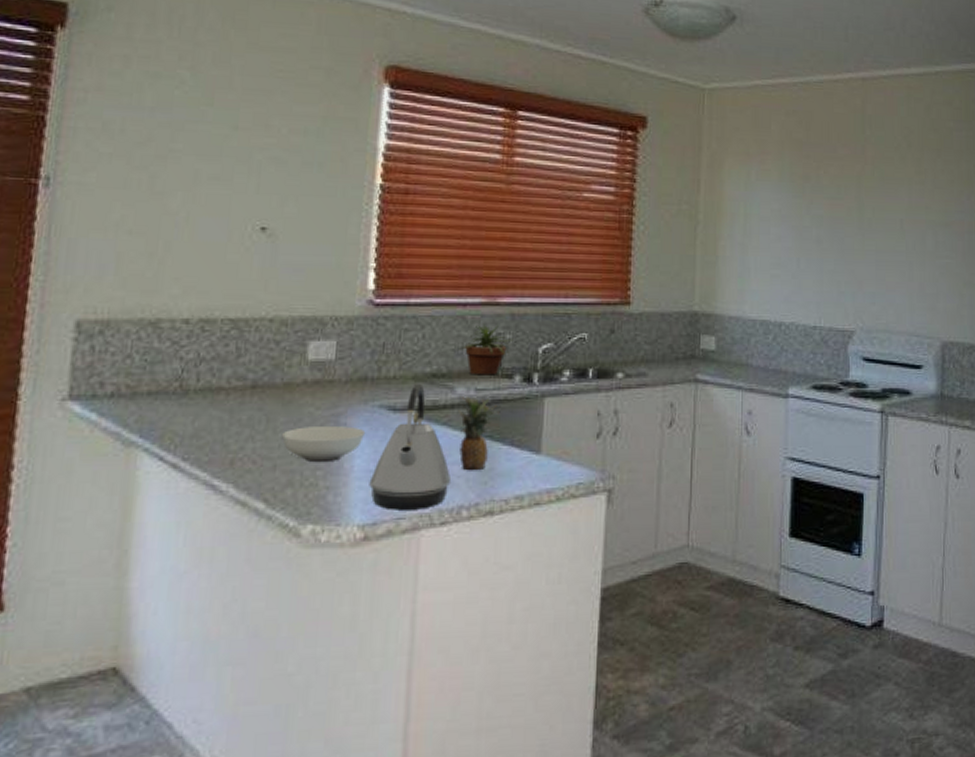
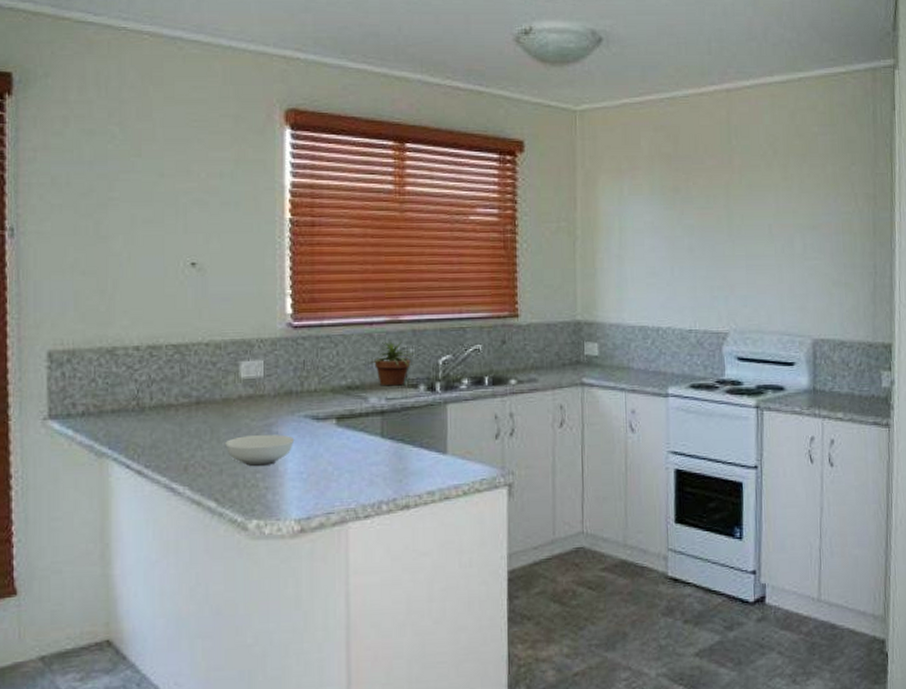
kettle: present [369,383,452,510] -> none [301,395,371,506]
fruit: present [457,396,499,471] -> none [371,405,408,471]

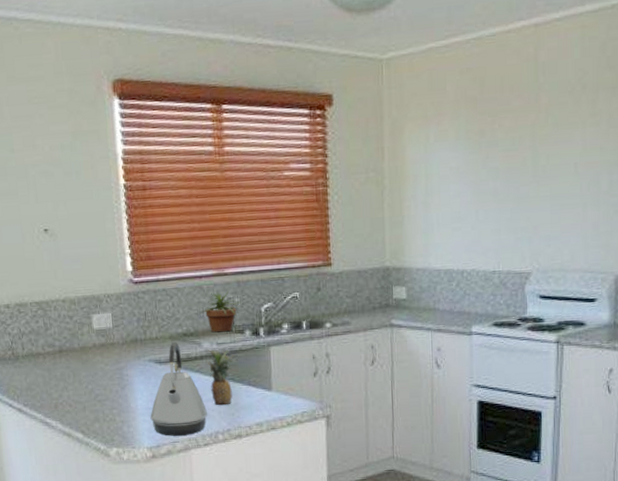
bowl: present [225,434,295,467] -> none [86,376,142,404]
kettle: none [301,395,371,506] -> present [150,341,208,436]
fruit: none [371,405,408,471] -> present [205,349,237,406]

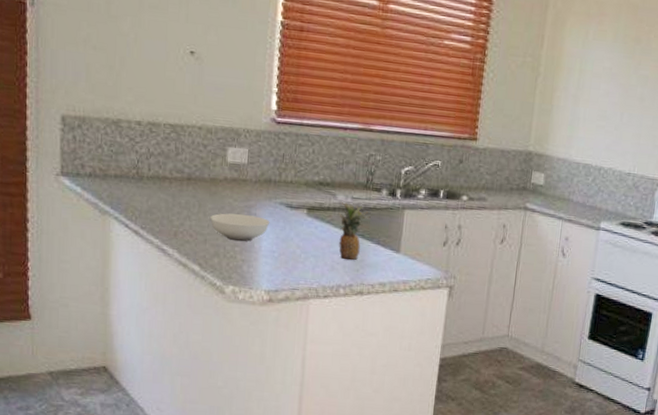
bowl: none [86,376,142,404] -> present [210,213,270,241]
kettle: present [150,341,208,436] -> none [272,188,333,284]
potted plant: present [201,290,241,333] -> none [340,146,382,188]

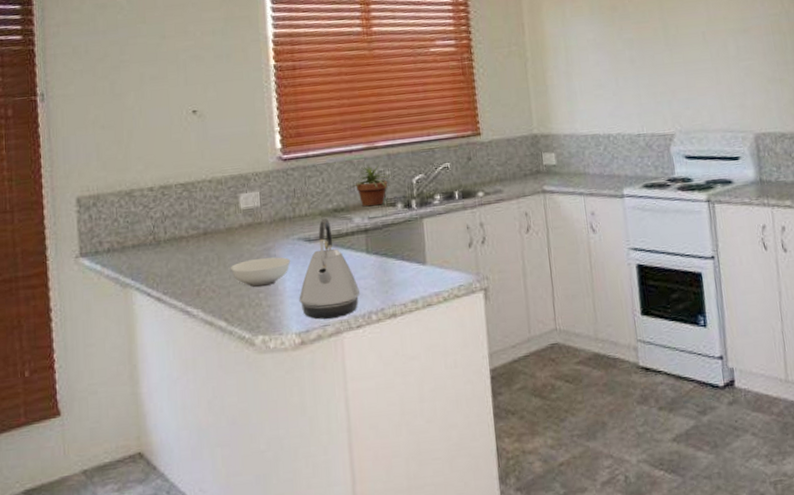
kettle: none [272,188,333,284] -> present [299,217,361,319]
fruit: present [338,202,369,261] -> none [357,224,389,284]
potted plant: none [340,146,382,188] -> present [351,163,392,207]

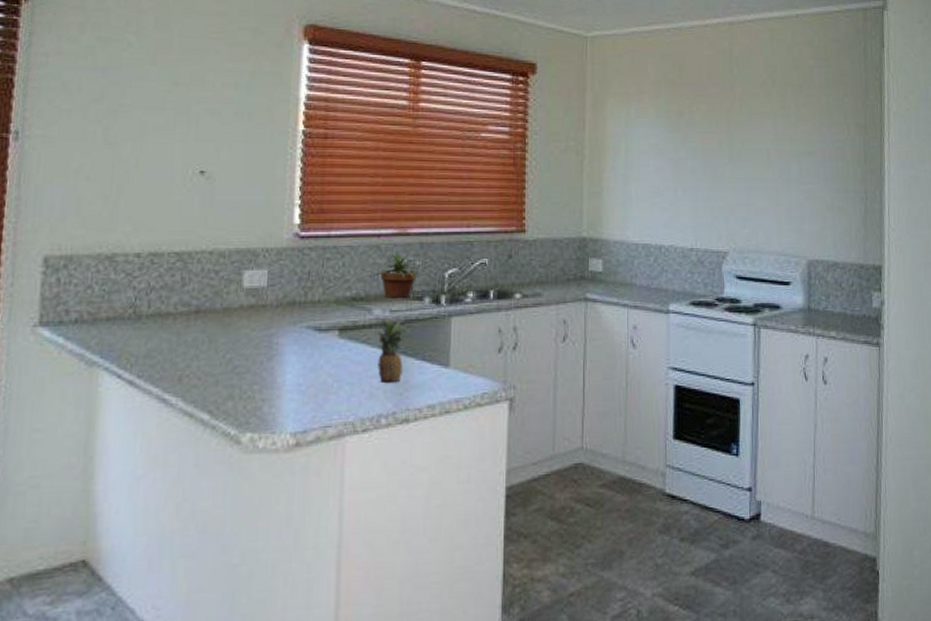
bowl: present [231,257,291,287] -> none [223,345,295,378]
kettle: present [299,217,361,319] -> none [299,306,371,419]
fruit: none [357,224,389,284] -> present [375,317,412,384]

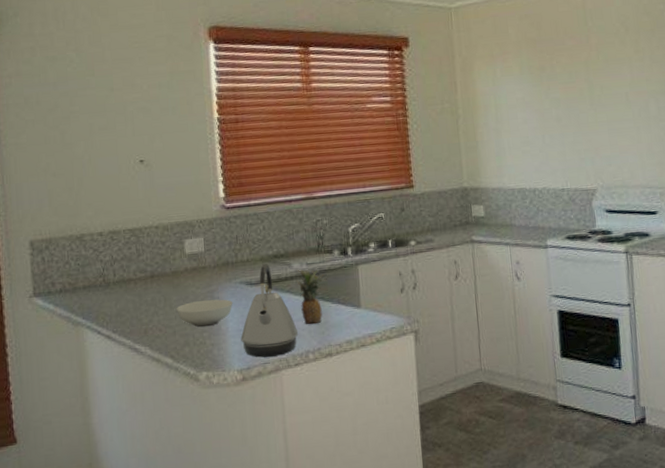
bowl: none [223,345,295,378] -> present [176,299,233,327]
kettle: none [299,306,371,419] -> present [240,263,299,358]
potted plant: present [375,252,423,298] -> none [290,213,329,253]

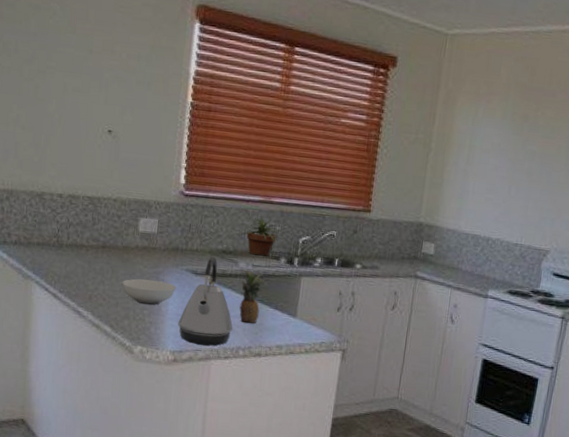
potted plant: none [290,213,329,253] -> present [242,217,282,256]

